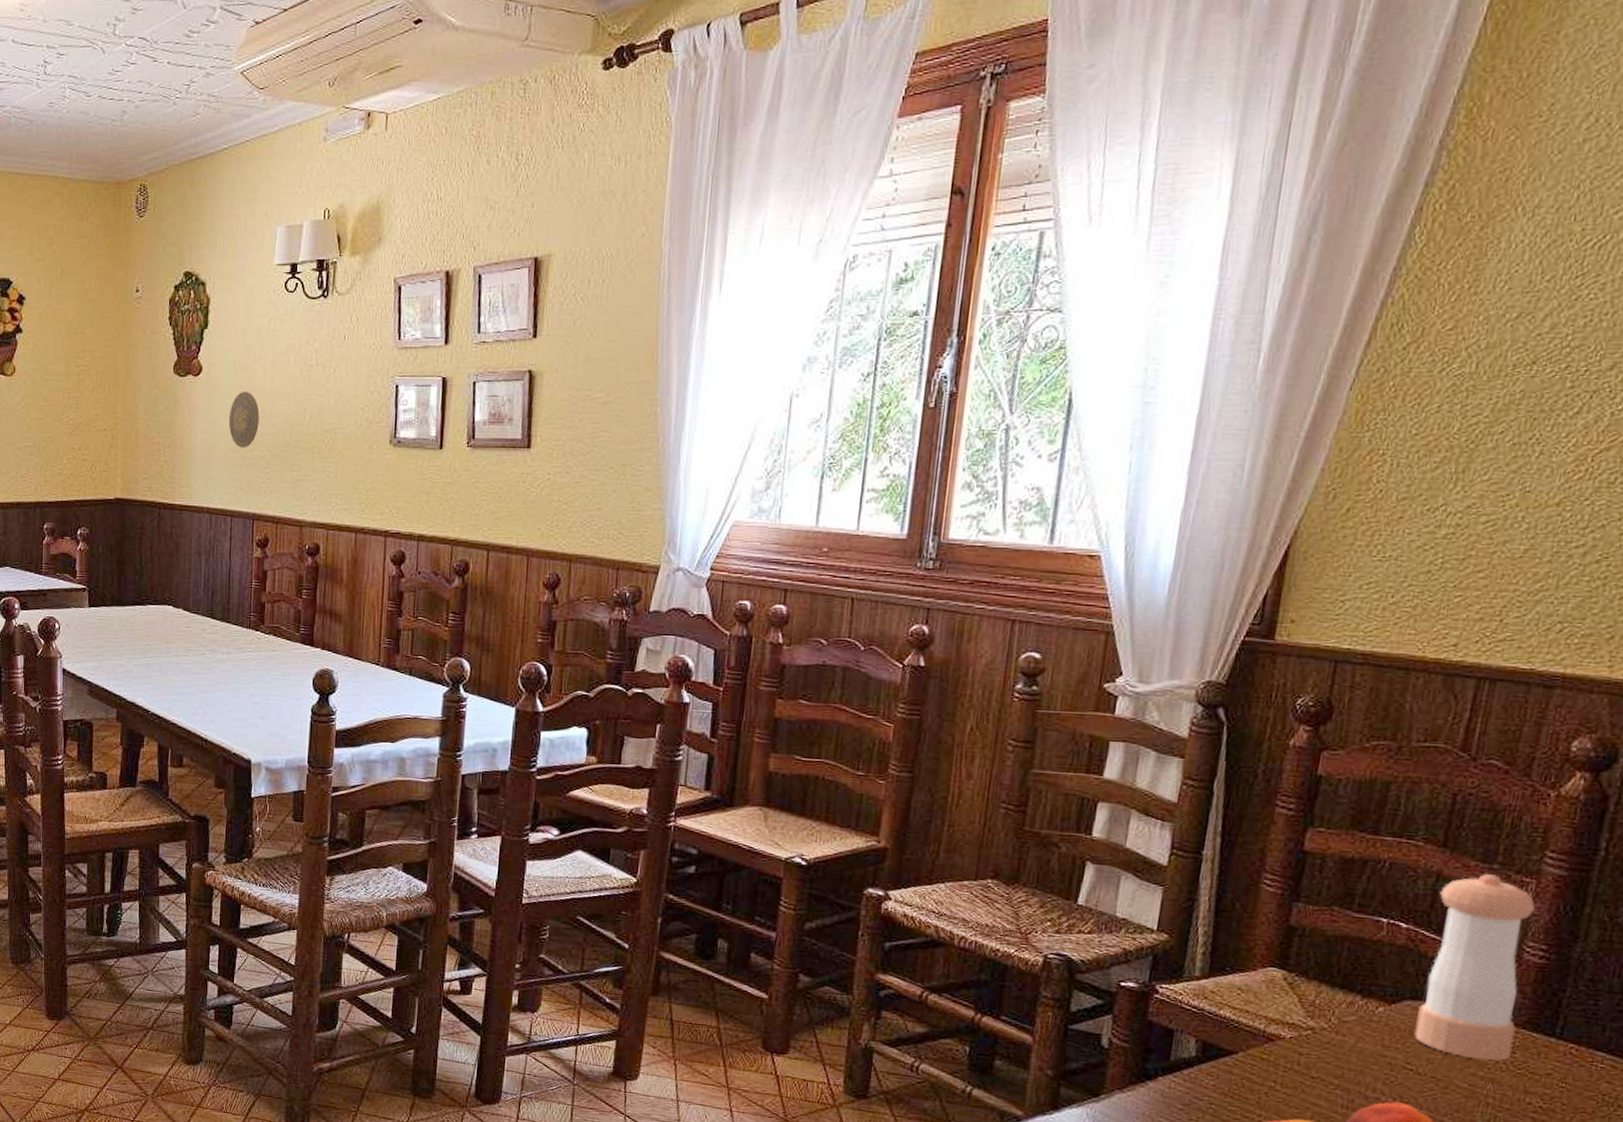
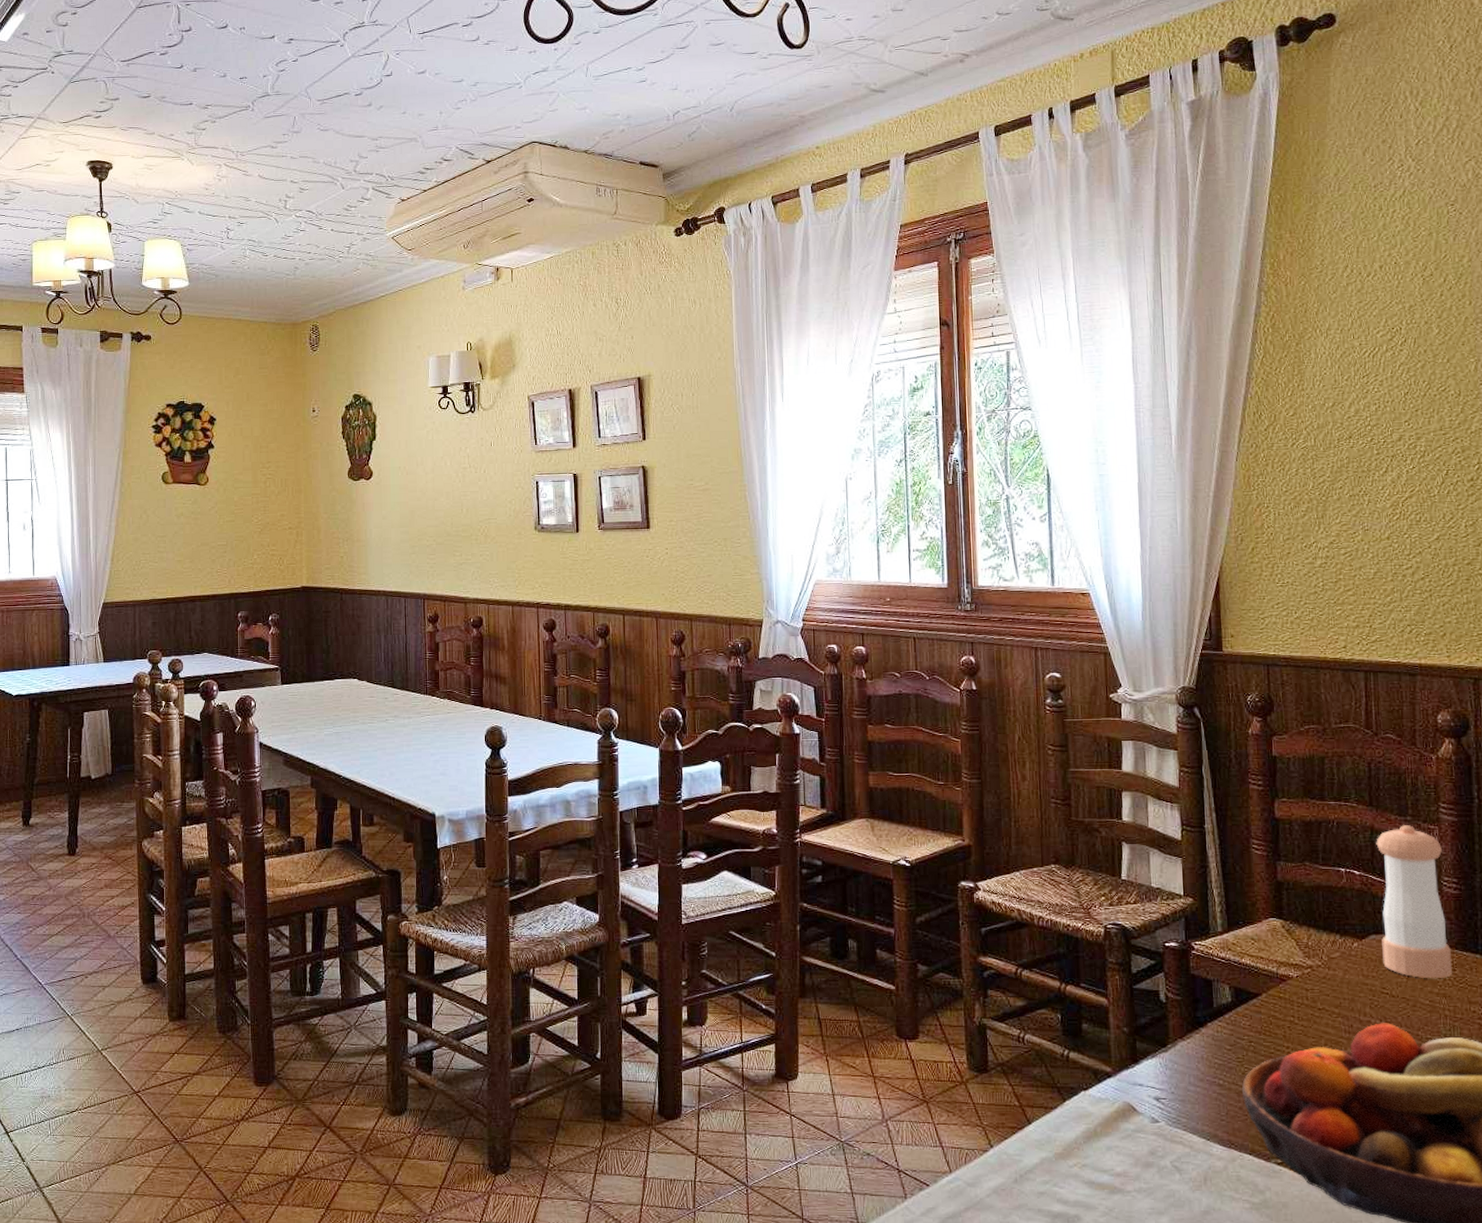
decorative plate: present [228,391,260,448] -> none [398,490,424,539]

